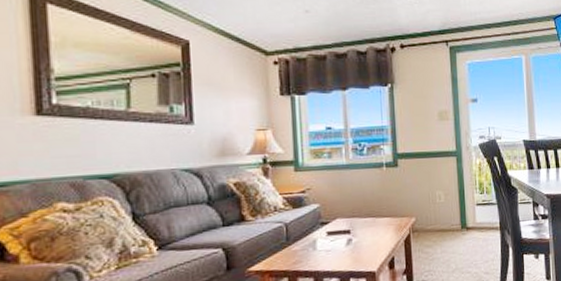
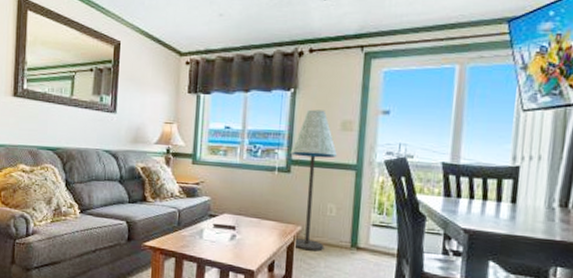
floor lamp: none [395,102,438,241] -> present [290,109,337,251]

